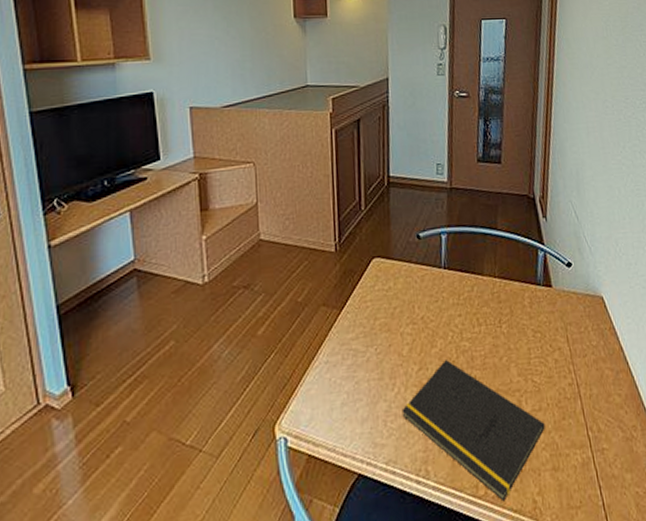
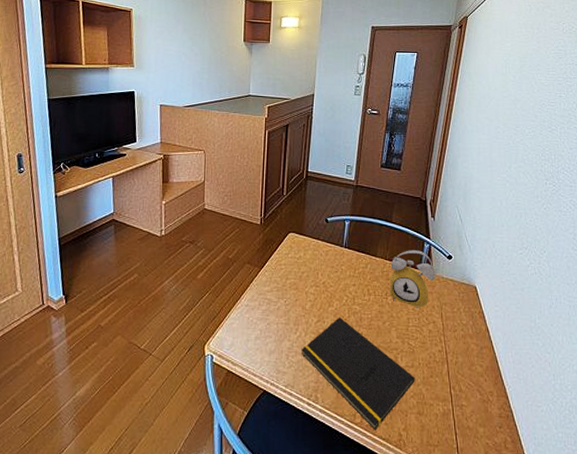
alarm clock: none [502,260,556,335] -> present [389,250,436,309]

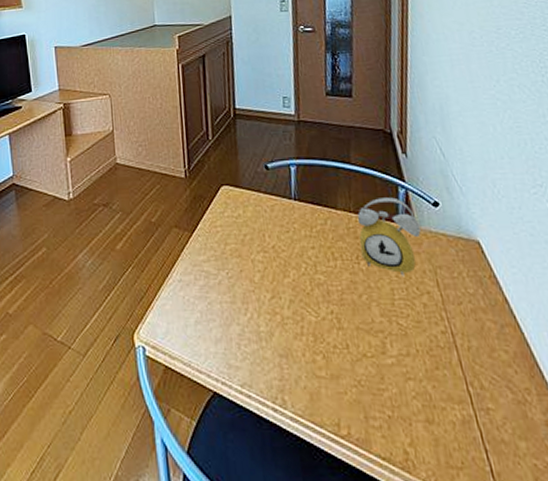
notepad: present [301,317,415,430] -> none [255,291,415,446]

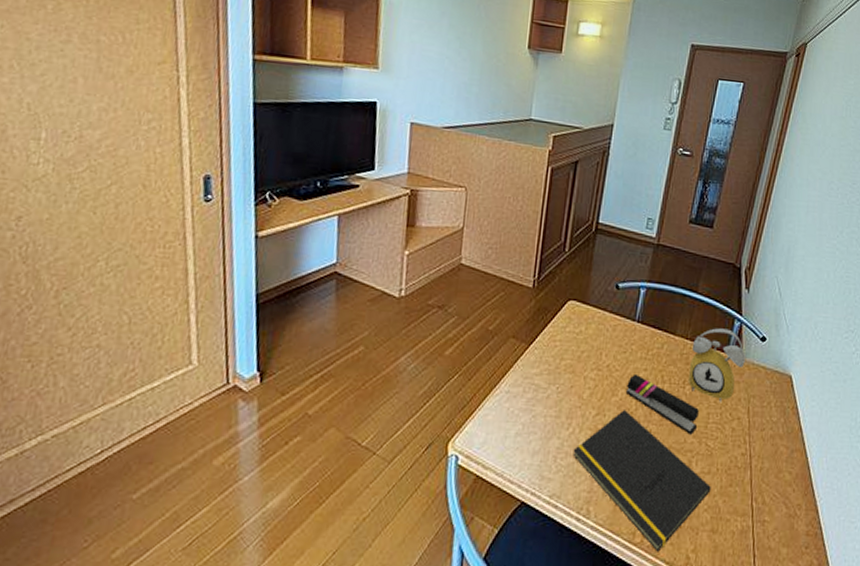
notepad: none [255,291,415,446] -> present [572,410,711,552]
stapler: none [296,252,384,313] -> present [625,373,699,435]

